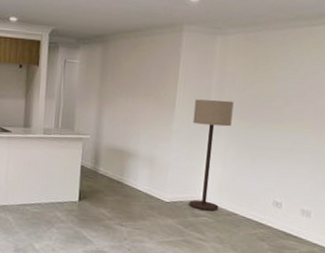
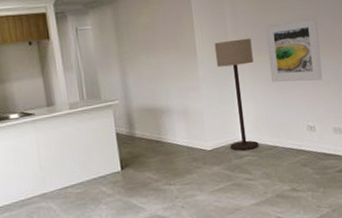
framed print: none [245,91,309,159] -> present [265,16,323,82]

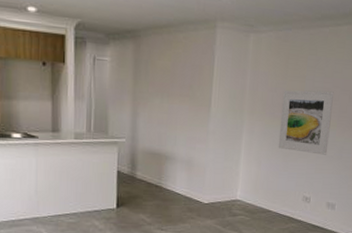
floor lamp: present [214,38,259,151] -> none [226,99,267,210]

